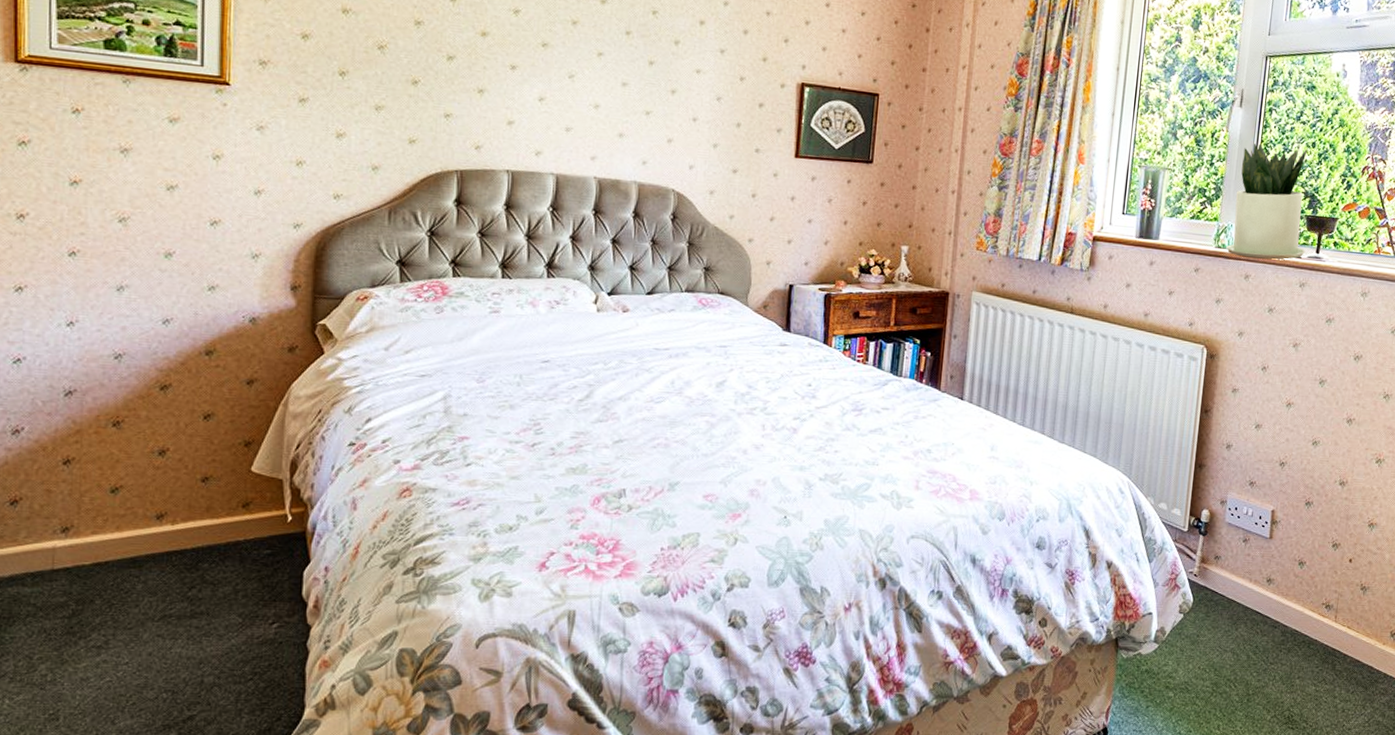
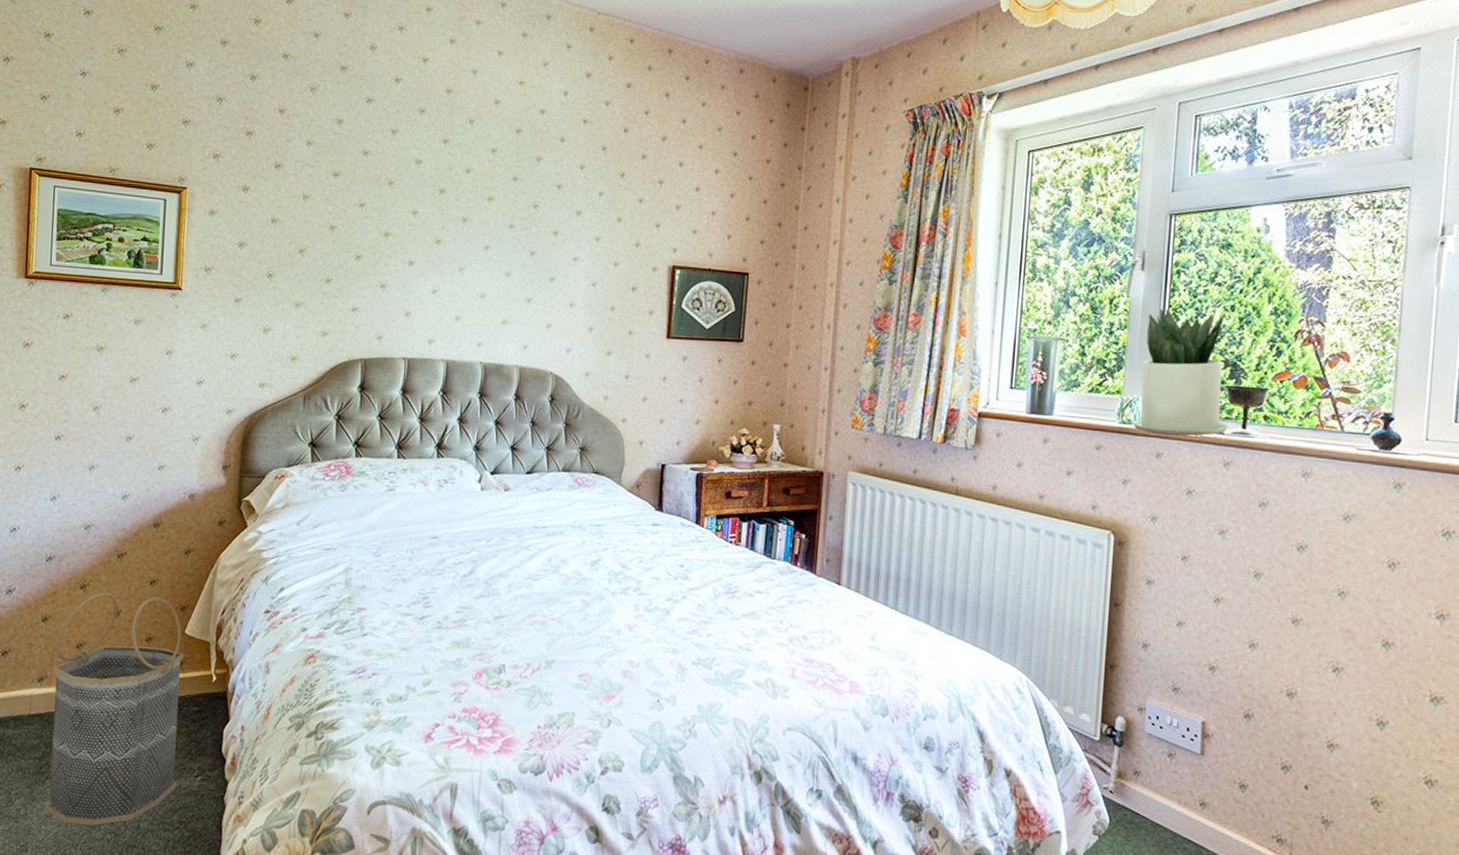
basket: none [80,429,250,686] -> present [46,592,184,827]

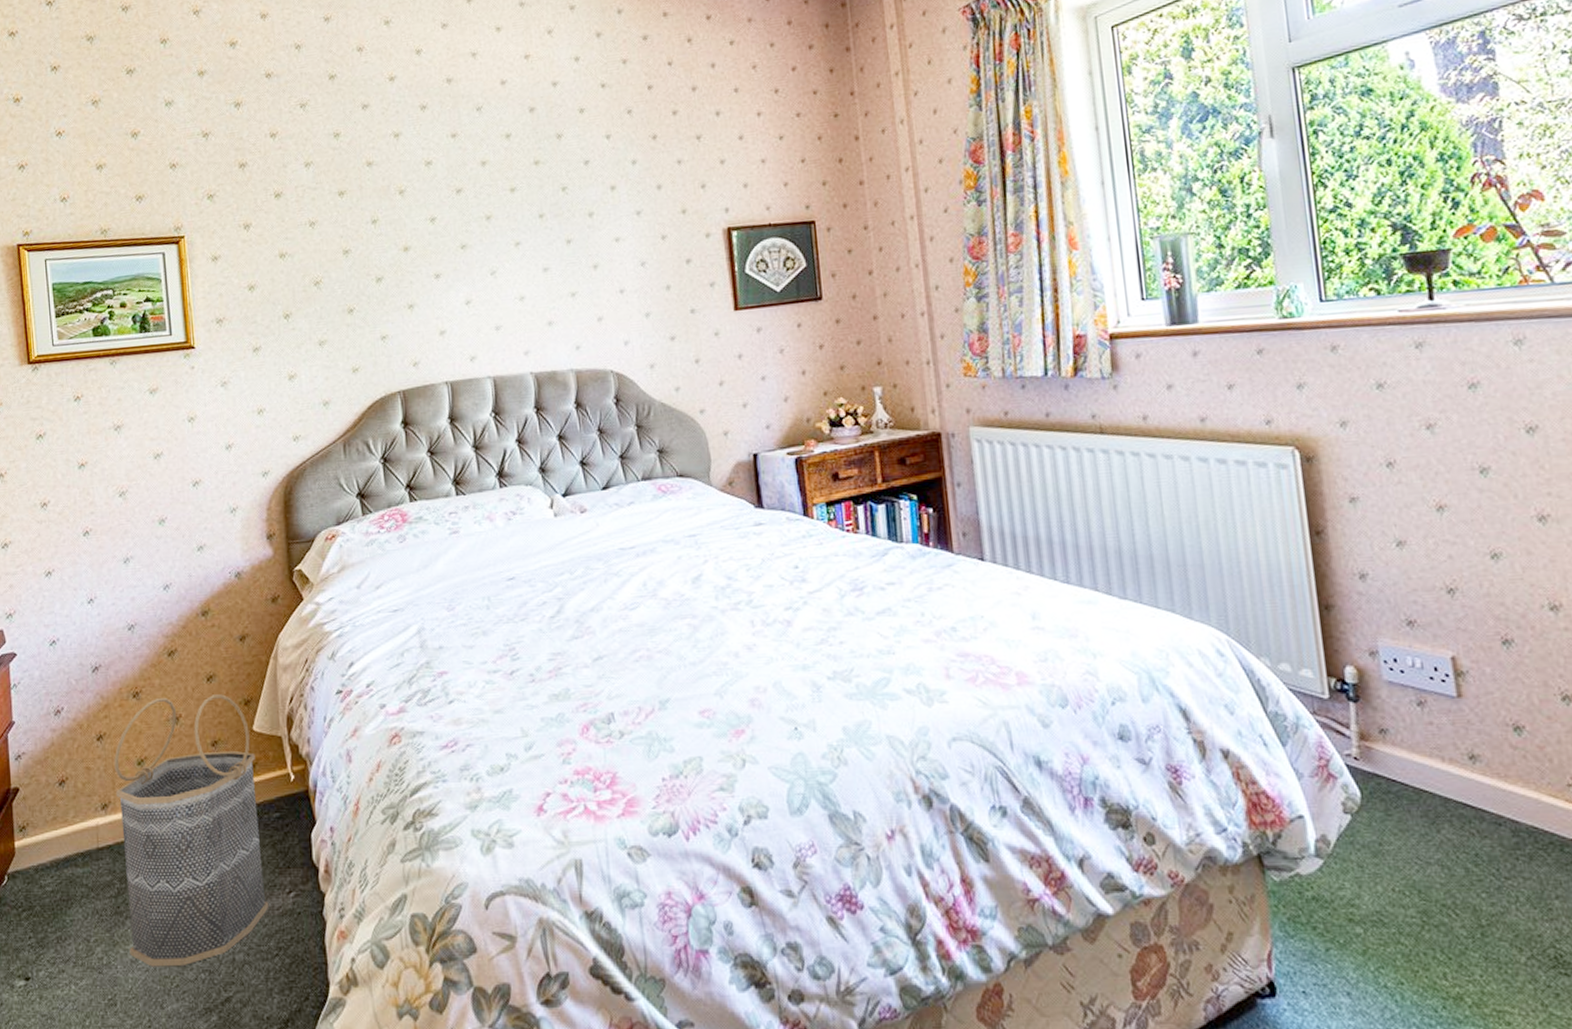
planter: present [1132,308,1229,437] -> none [1290,168,1413,325]

